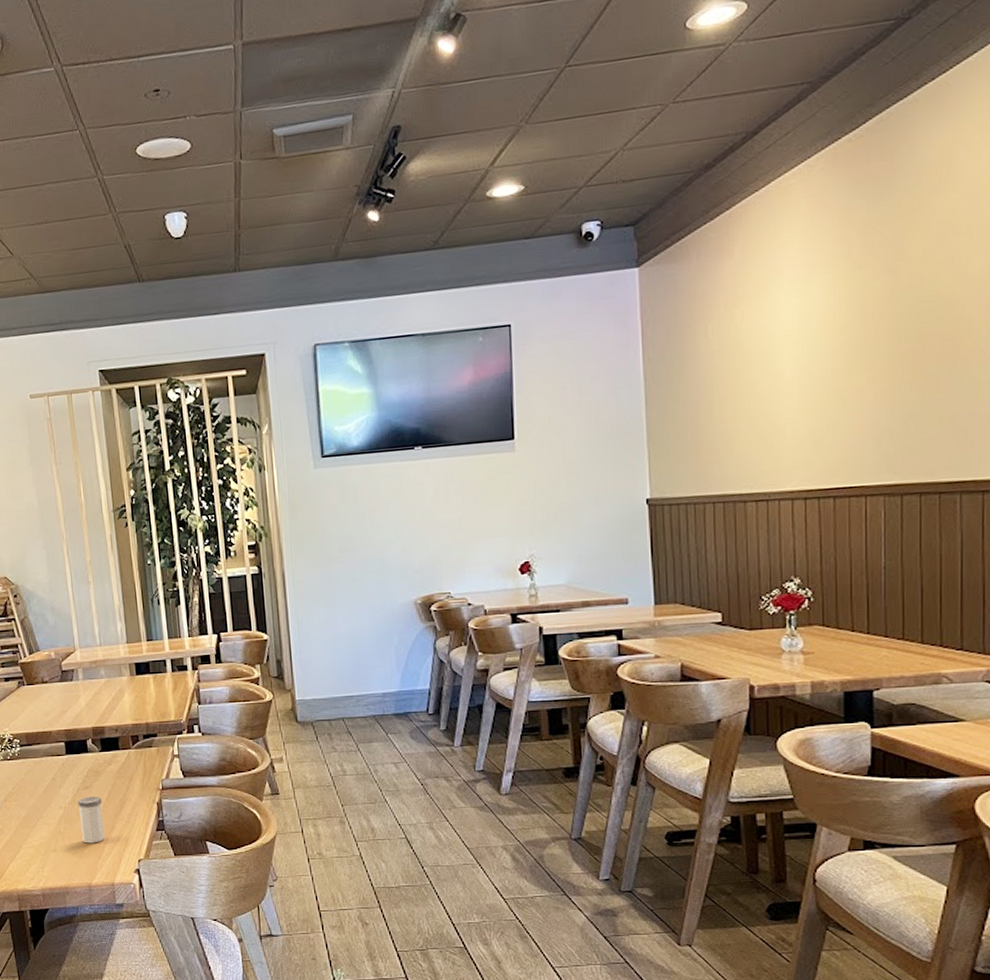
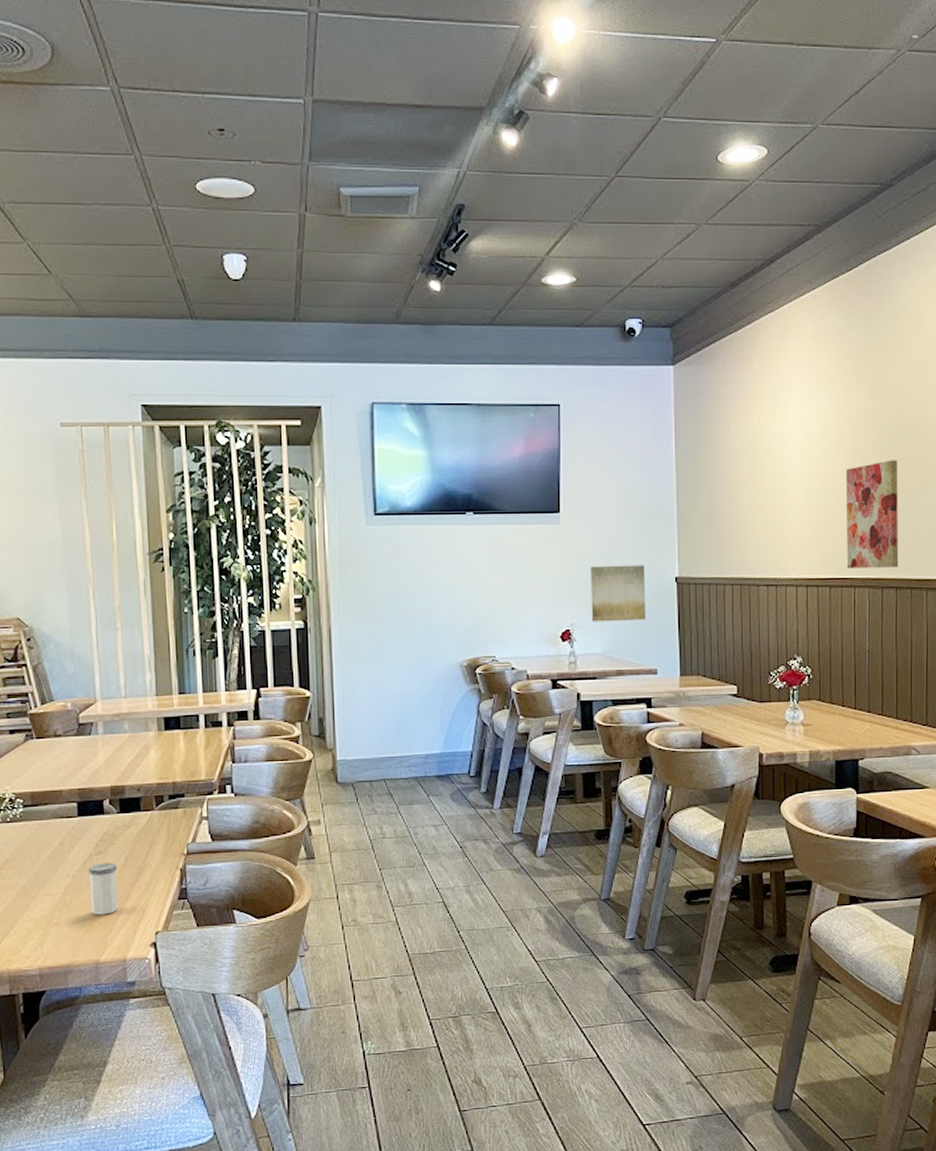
wall art: none [550,488,613,552] -> present [591,565,646,622]
wall art: none [853,345,923,475] -> present [845,460,899,568]

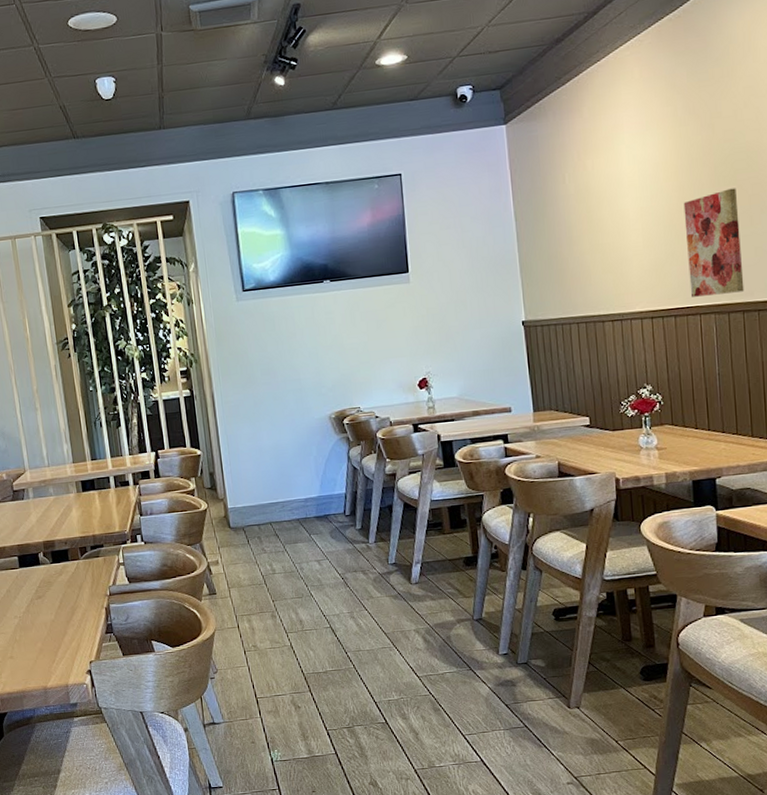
salt shaker: present [88,862,119,916] -> none [31,605,58,649]
wall art: present [591,565,646,622] -> none [441,312,497,369]

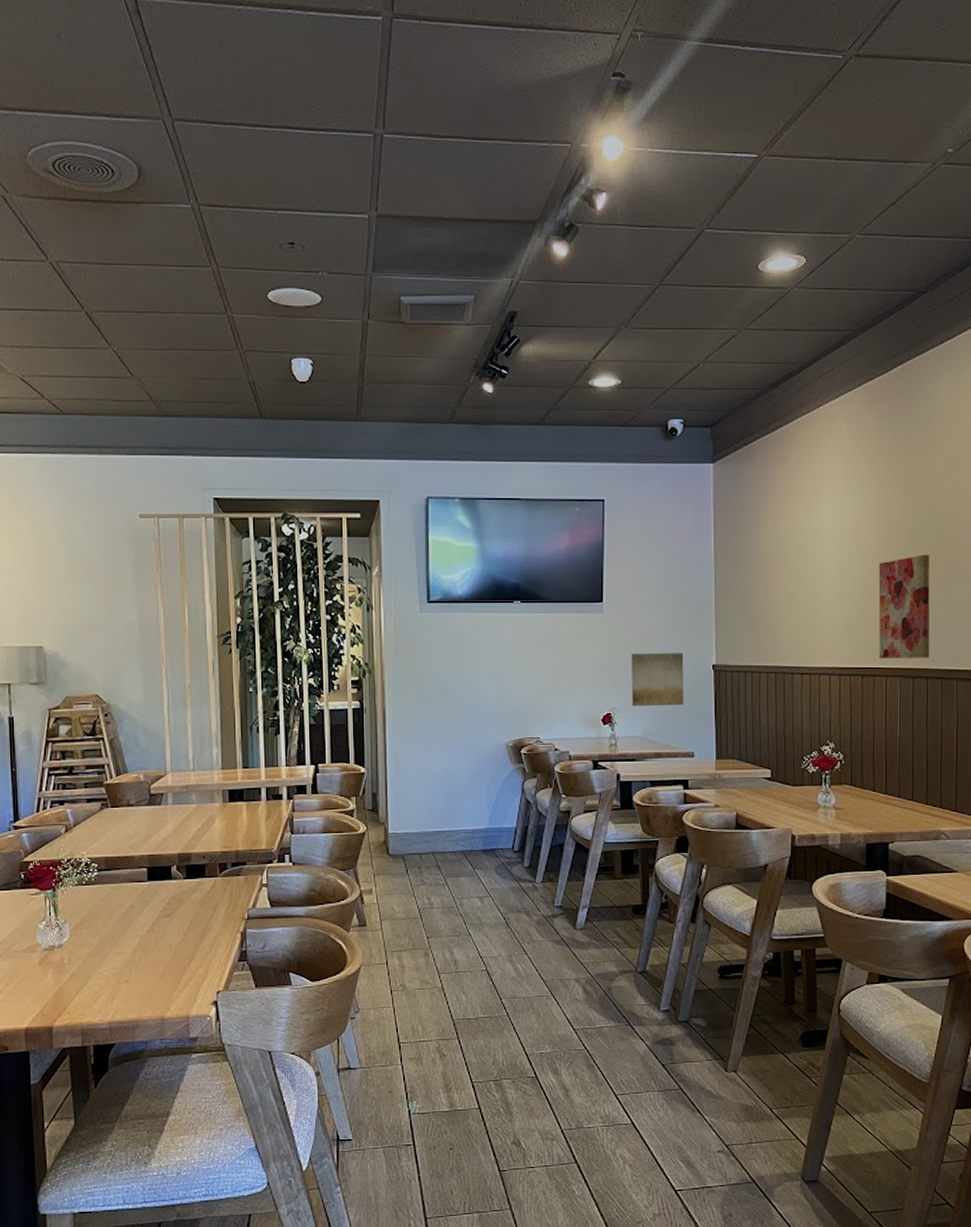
wall art: none [441,312,497,369] -> present [631,653,684,707]

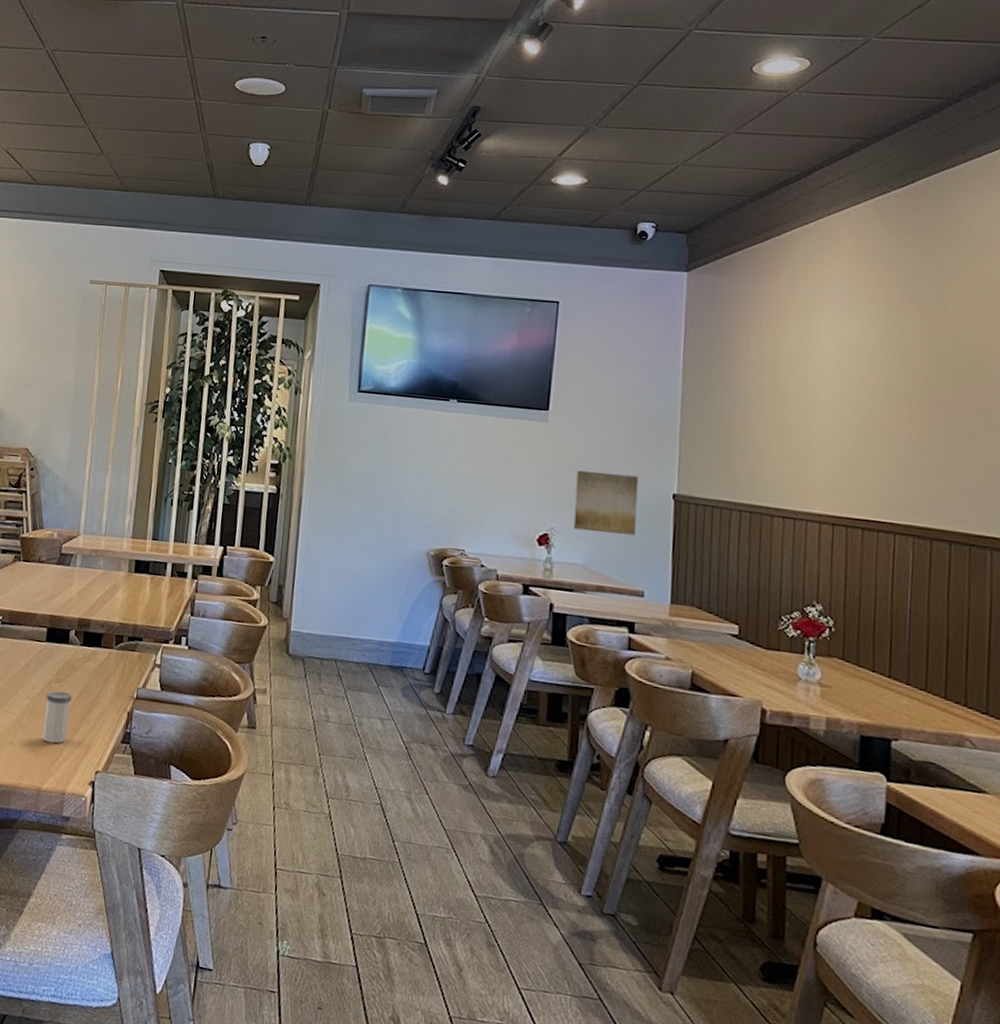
salt shaker: none [156,925,183,974] -> present [42,691,72,744]
wall art: present [878,554,930,658] -> none [885,394,958,519]

